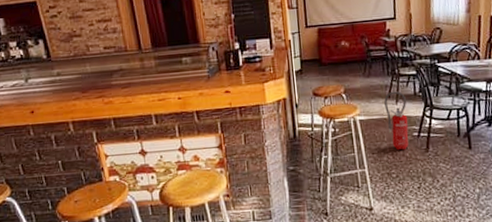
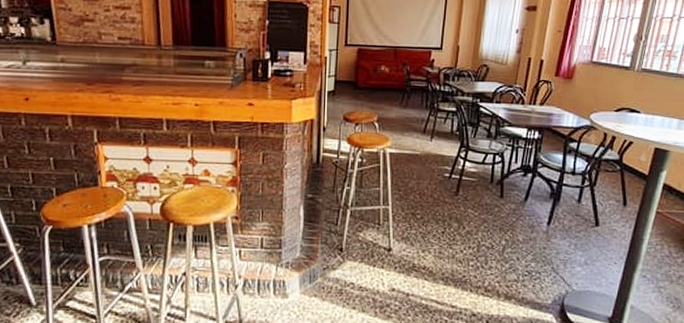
fire extinguisher: present [384,91,409,151] -> none [419,126,441,191]

